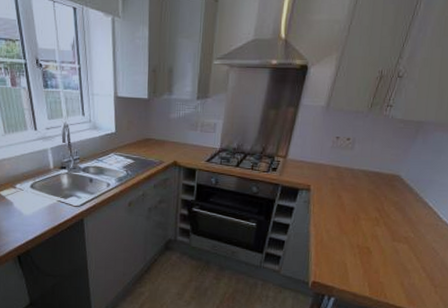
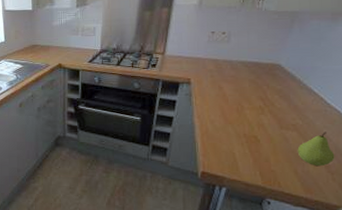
fruit: none [406,245,440,279] -> present [297,132,335,166]

